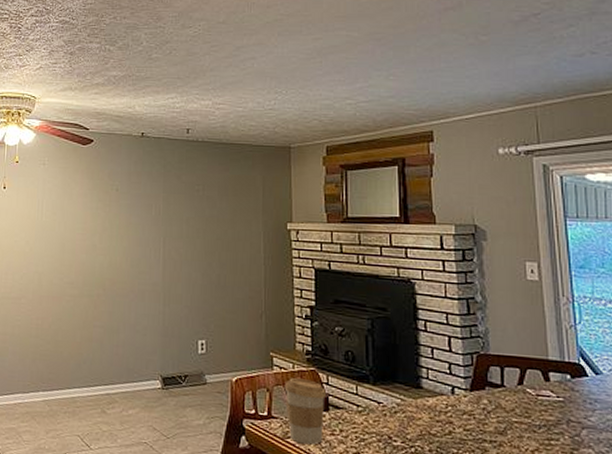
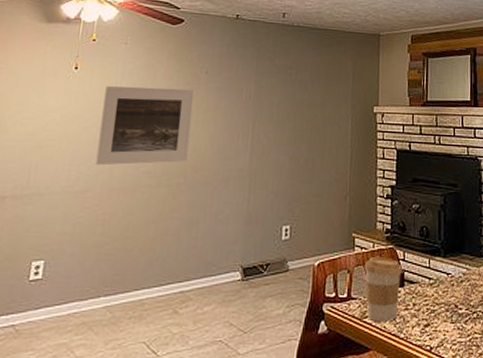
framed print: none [27,204,107,276] -> present [96,86,194,166]

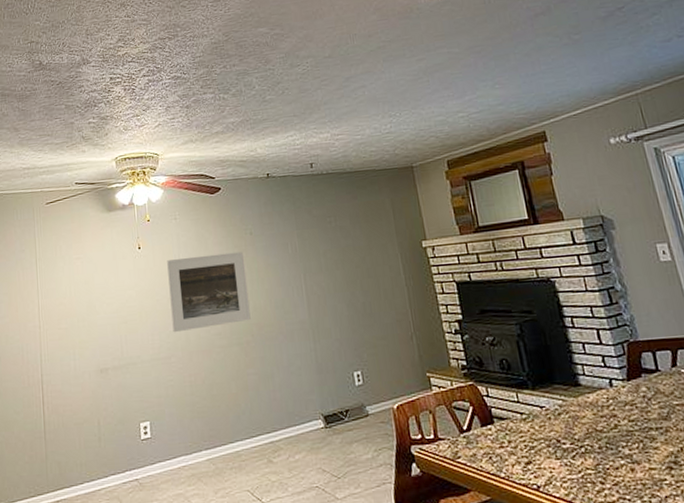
coffee cup: present [364,257,402,322] -> none [446,395,493,462]

